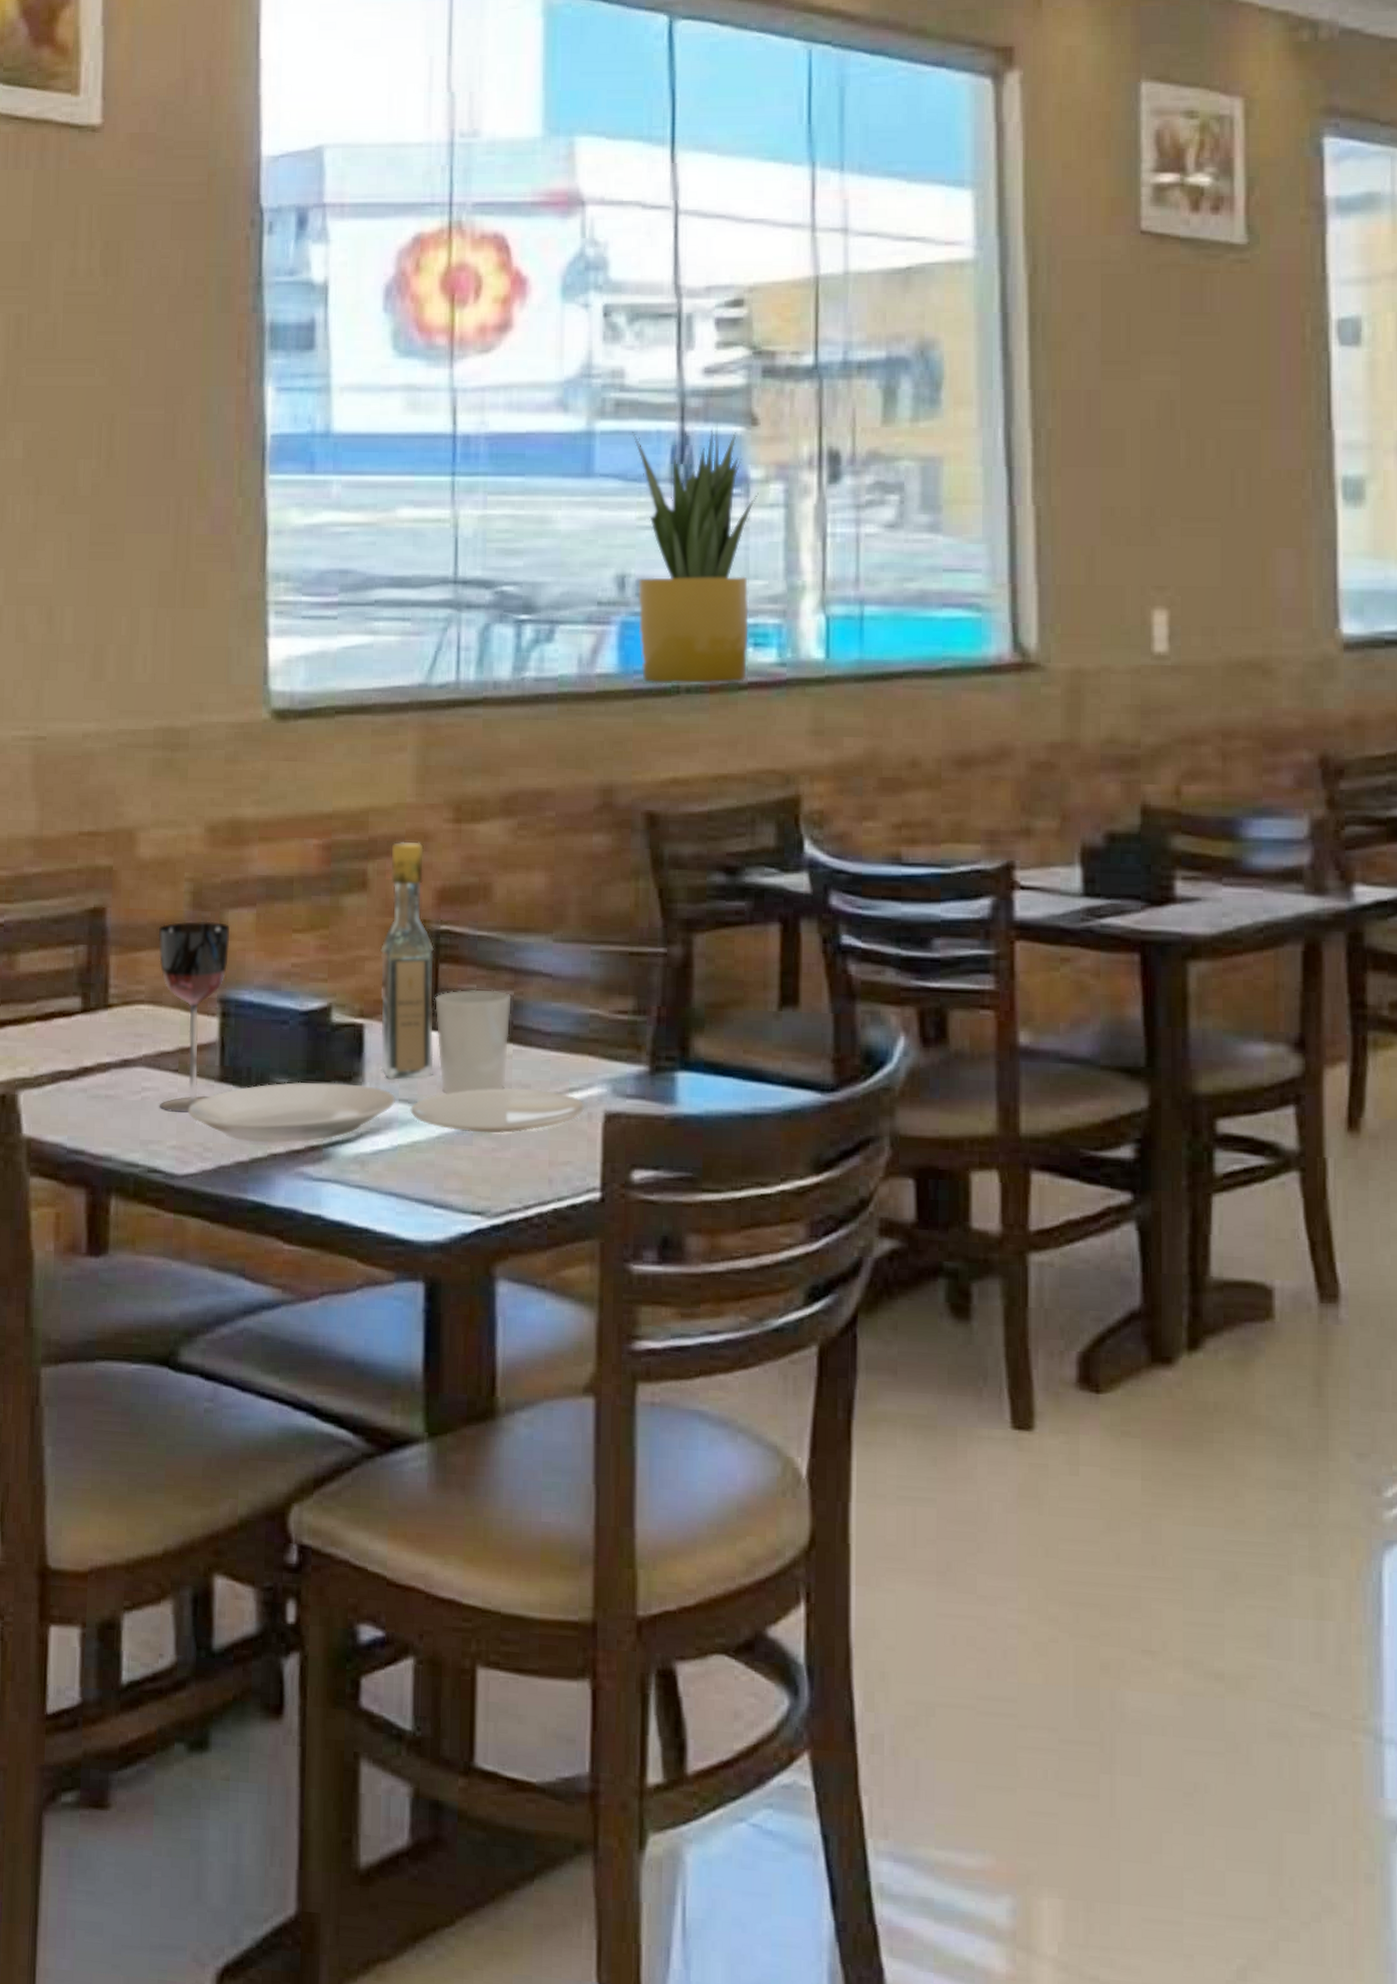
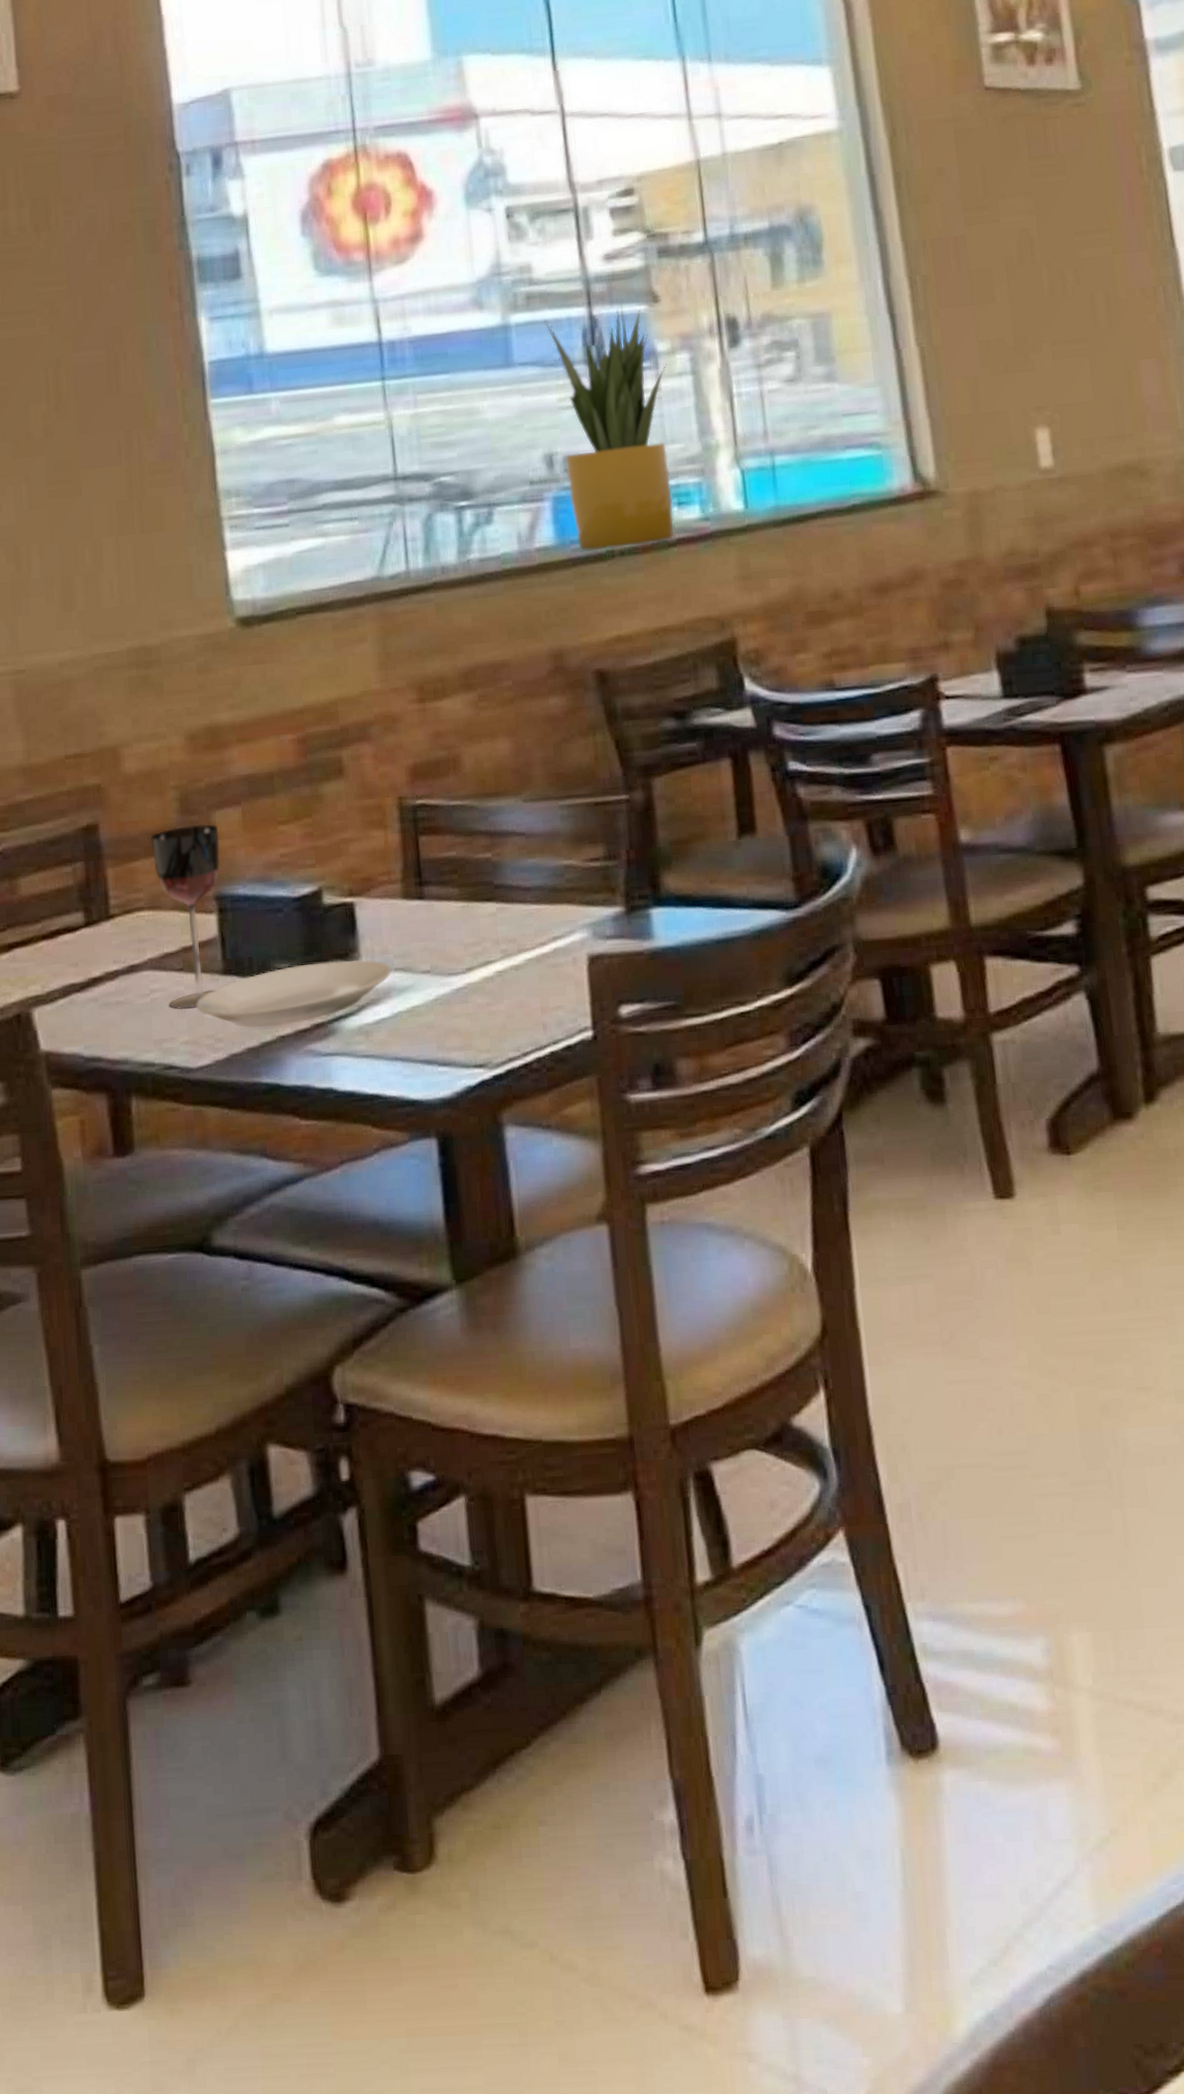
bottle: present [379,841,434,1081] -> none [361,724,424,952]
plate: present [410,1088,585,1134] -> none [406,942,570,991]
cup: present [433,989,512,1095] -> none [416,854,494,958]

